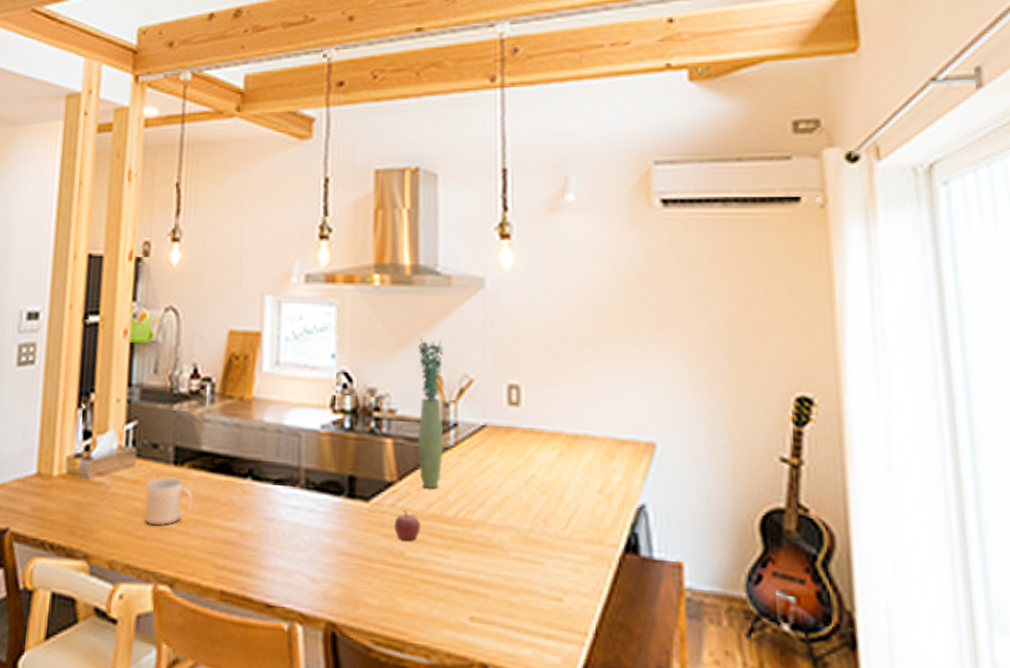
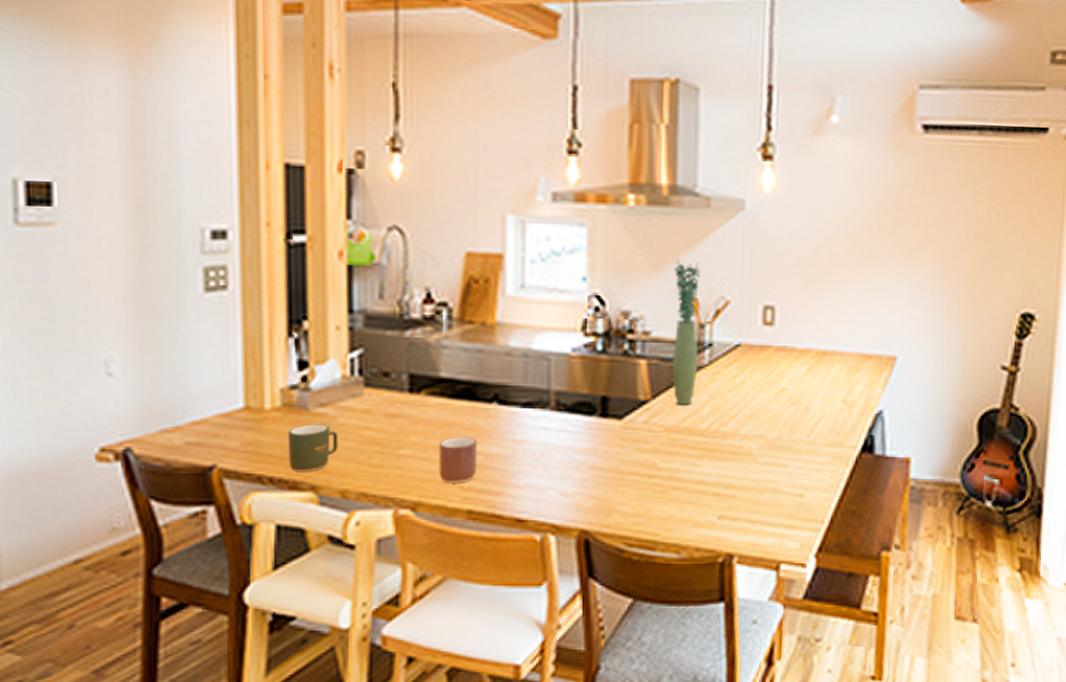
mug: none [68,492,111,540] -> present [287,424,338,471]
mug: present [145,477,193,527] -> none [379,405,433,454]
mug: none [195,511,232,561] -> present [439,436,477,484]
fruit: present [394,510,420,541] -> none [647,426,673,453]

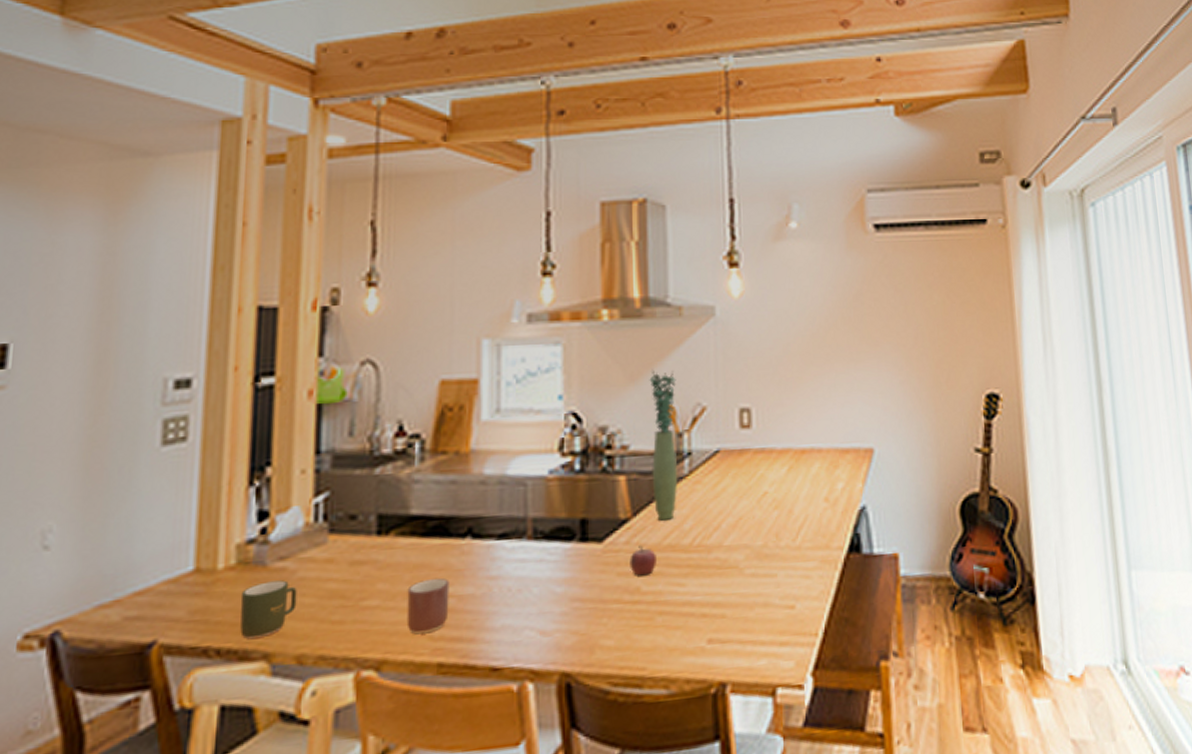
fruit: none [647,426,673,453] -> present [630,545,656,576]

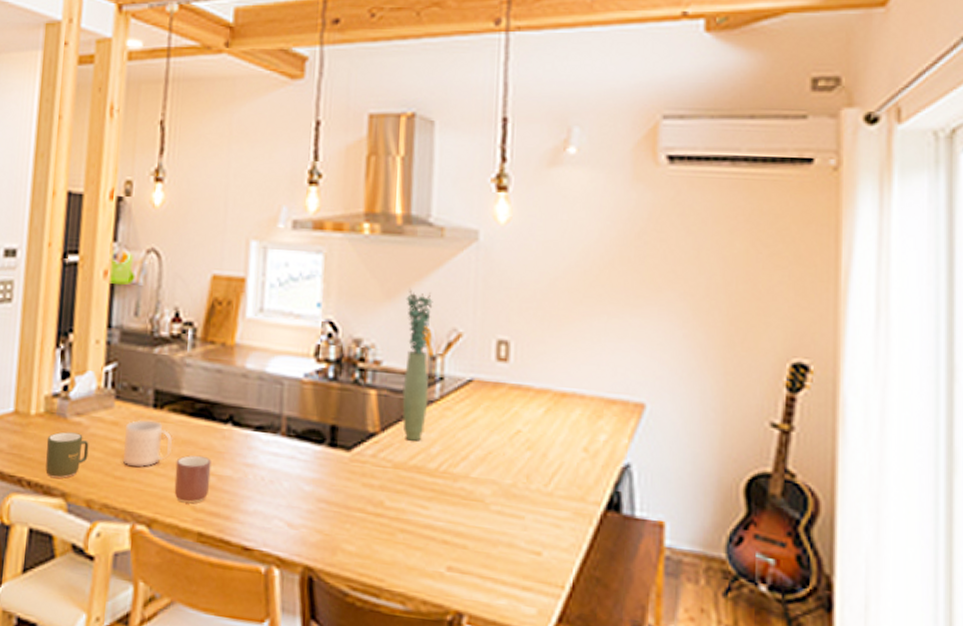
mug: none [342,549,401,607] -> present [123,419,172,468]
fruit: present [630,545,656,576] -> none [375,461,402,491]

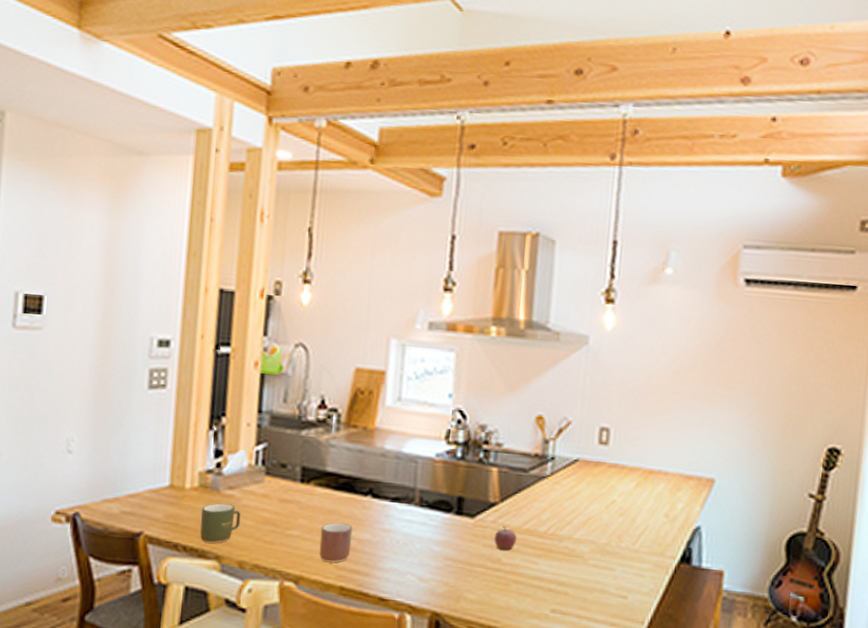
mug: present [123,419,172,468] -> none [273,492,318,534]
fruit: none [375,461,402,491] -> present [494,525,517,550]
vase: present [401,288,433,442] -> none [518,383,548,511]

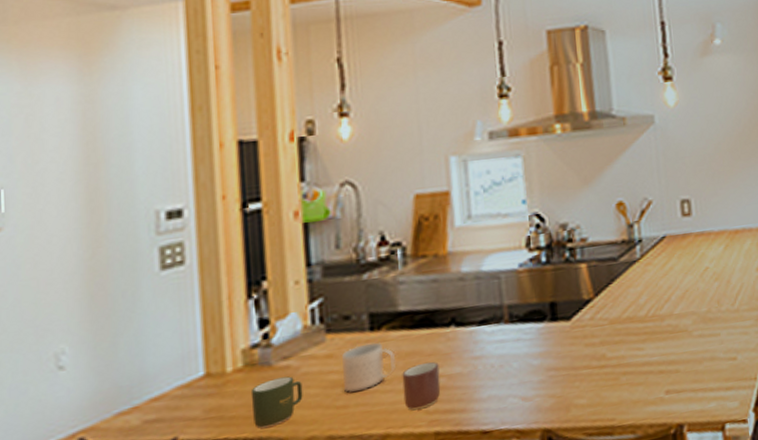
mug: none [273,492,318,534] -> present [342,342,396,393]
fruit: present [494,525,517,550] -> none [595,319,618,345]

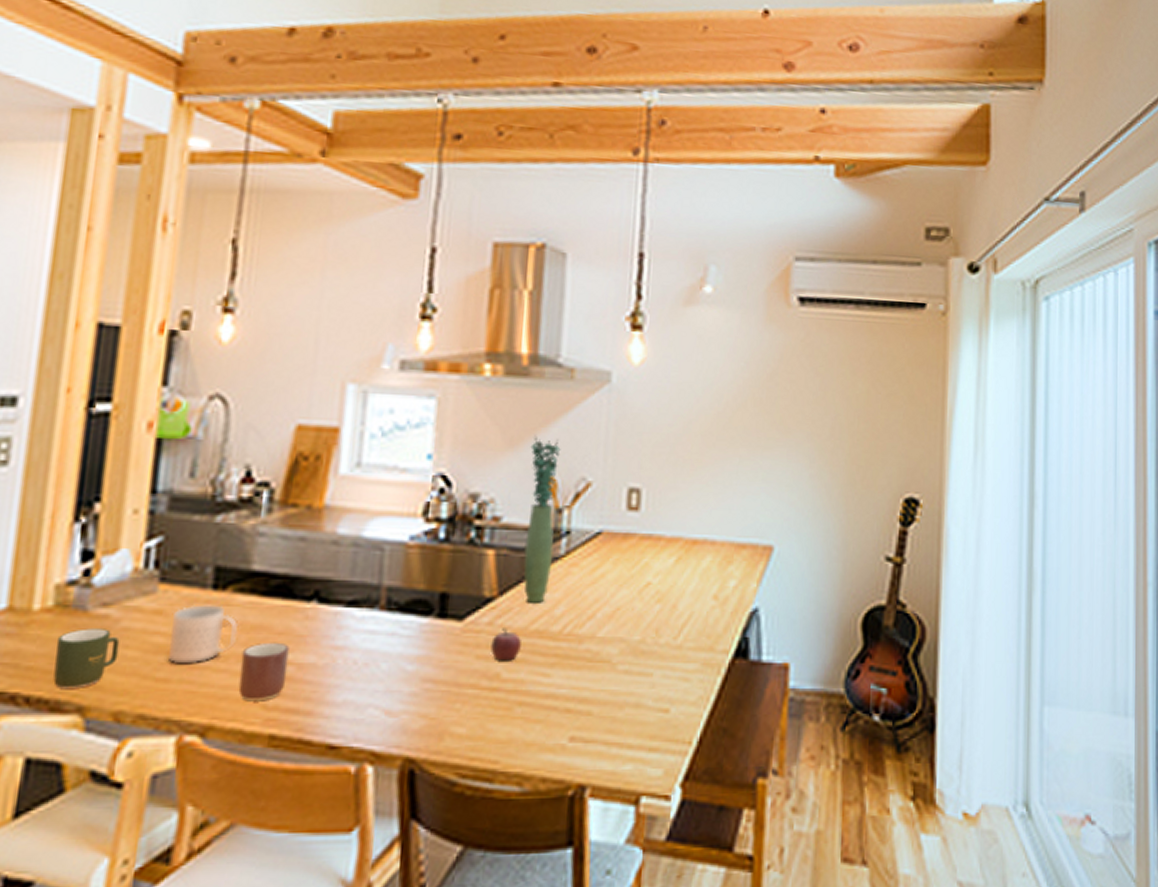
fruit: none [595,319,618,345] -> present [490,628,521,661]
vase: none [601,172,632,299] -> present [523,435,561,605]

